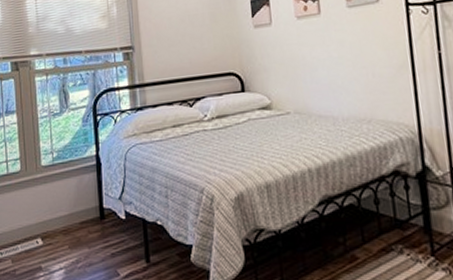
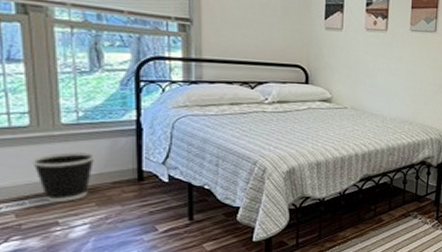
wastebasket: none [22,193,67,246] -> present [32,152,95,202]

